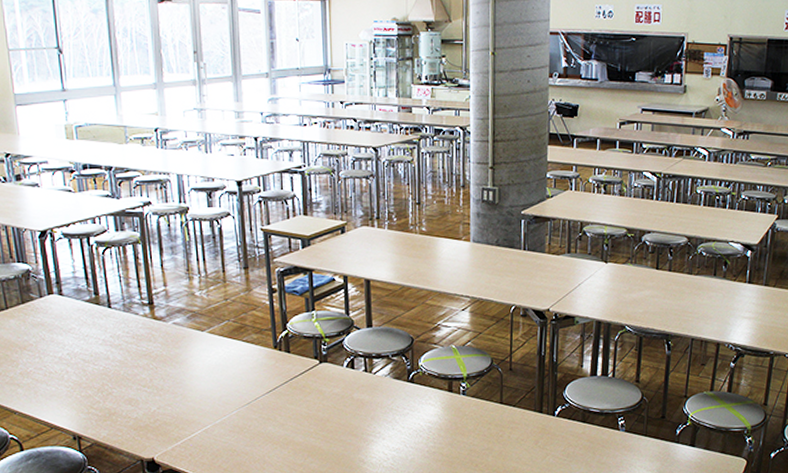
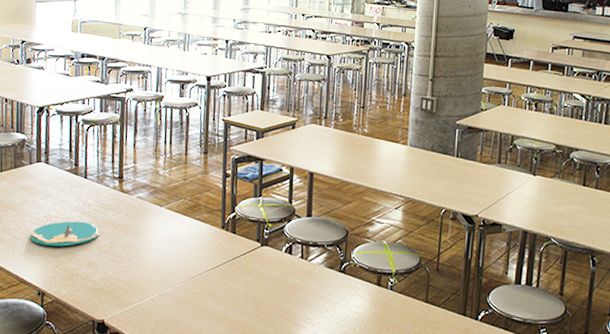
plate: none [54,356,136,386] -> present [30,221,101,246]

